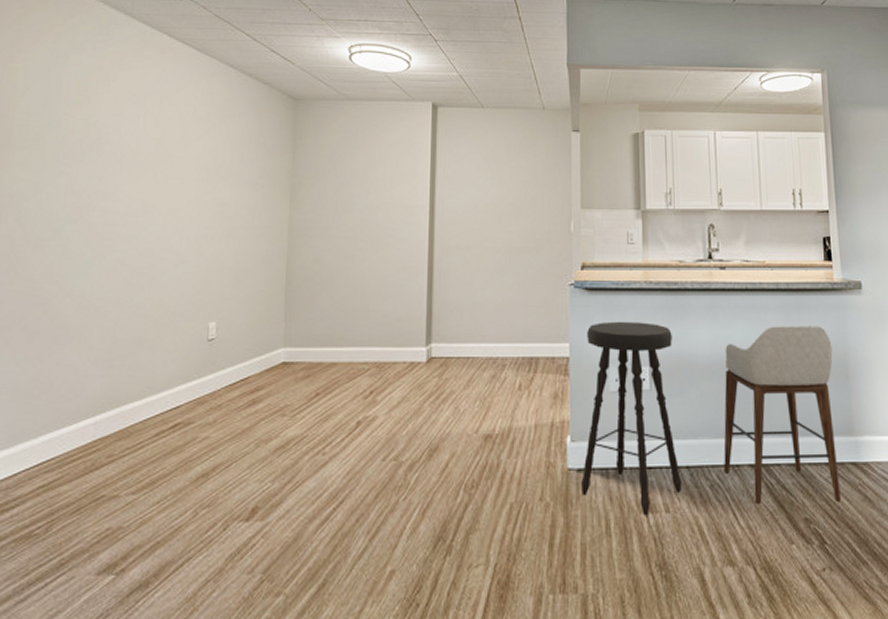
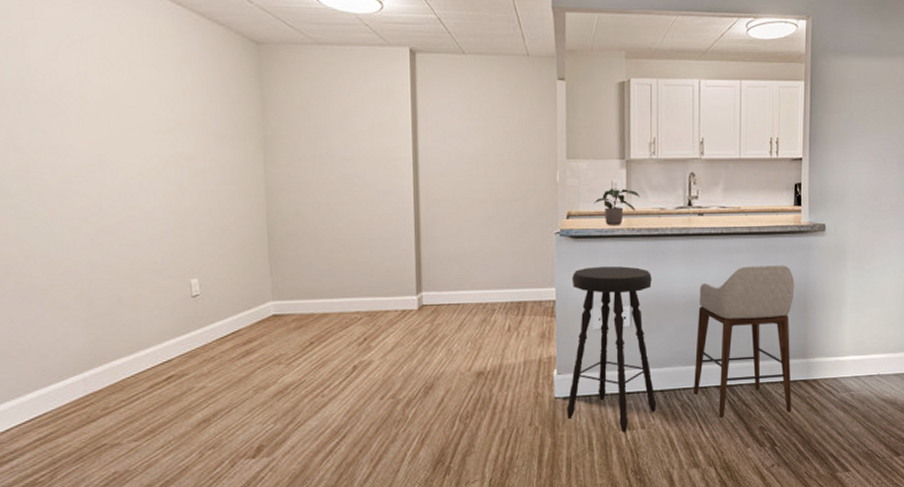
potted plant: none [609,238,657,278] -> present [594,188,640,225]

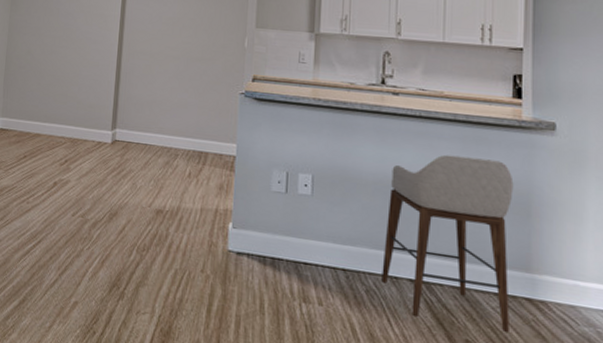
music stool: present [567,266,657,433] -> none [239,129,338,305]
potted plant: present [594,188,640,225] -> none [280,58,328,94]

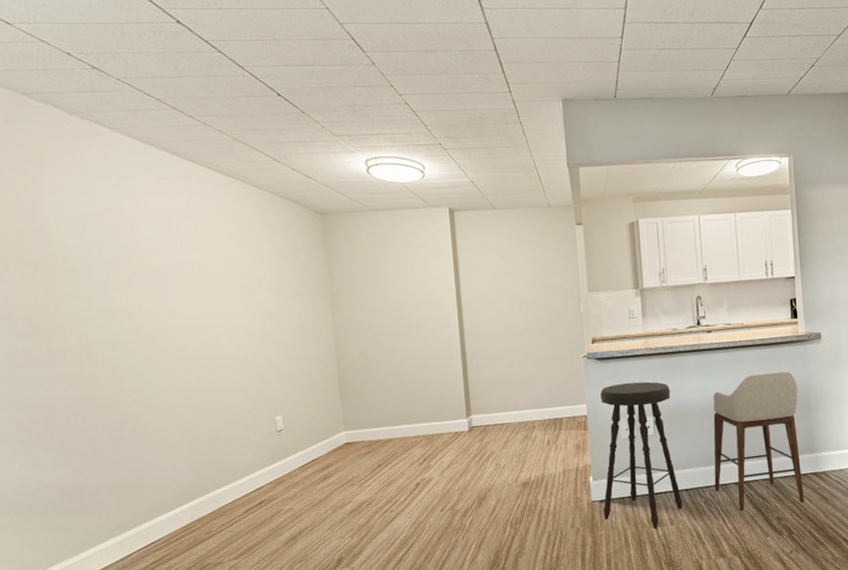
music stool: none [239,129,338,305] -> present [600,381,683,529]

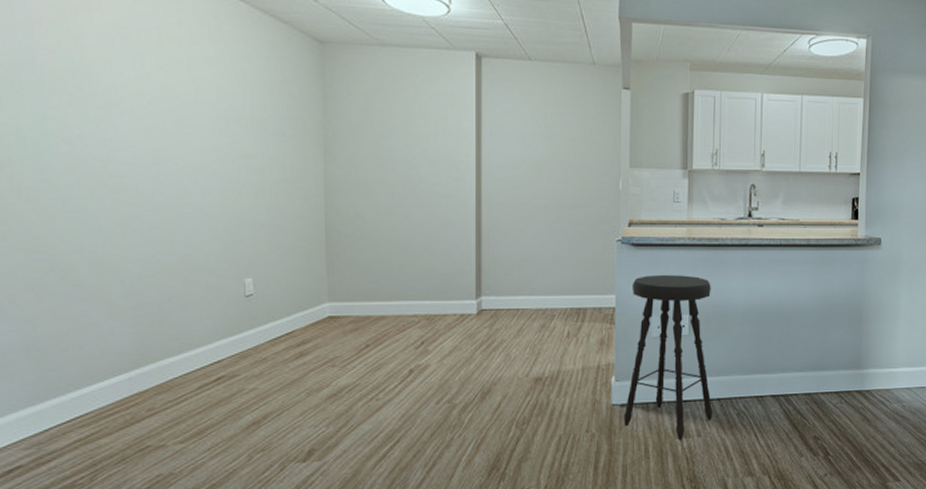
bar stool: present [713,371,804,512] -> none [750,277,851,428]

